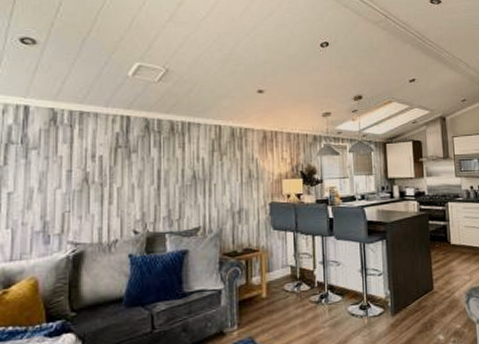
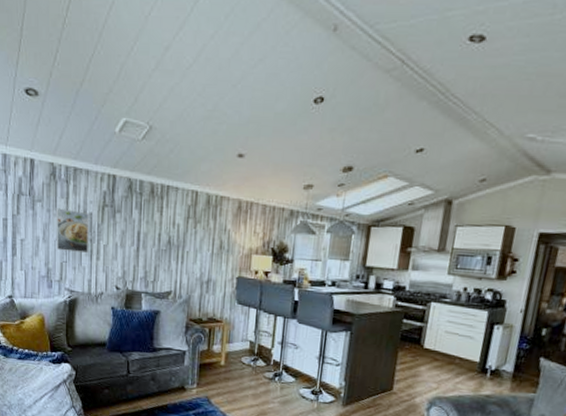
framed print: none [57,154,99,200] -> present [57,208,90,253]

